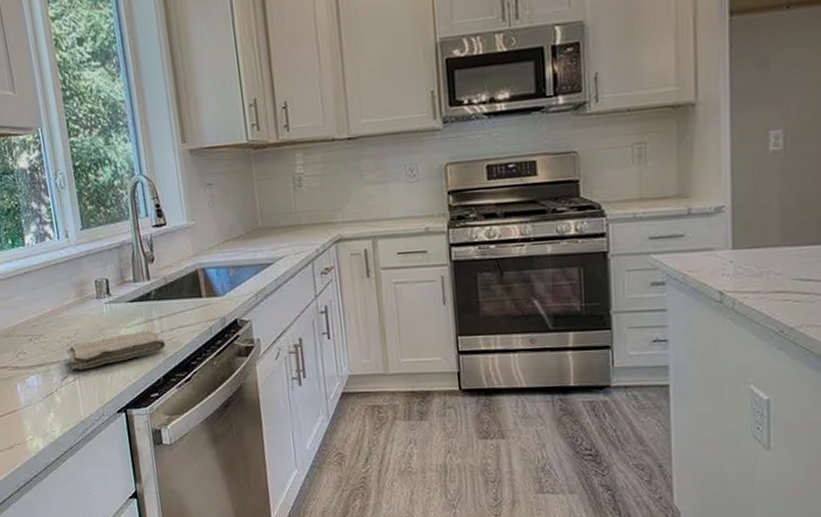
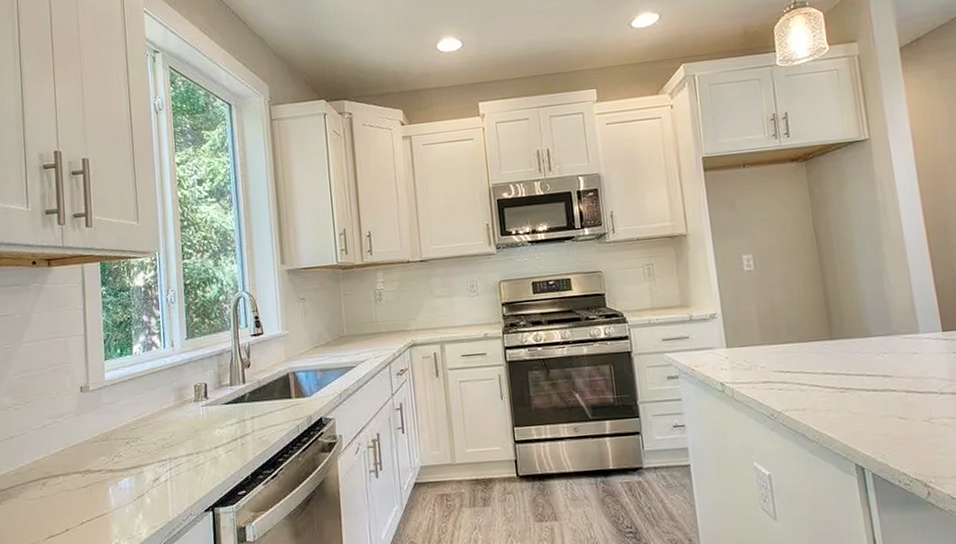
washcloth: present [65,330,166,370] -> none [160,430,256,471]

